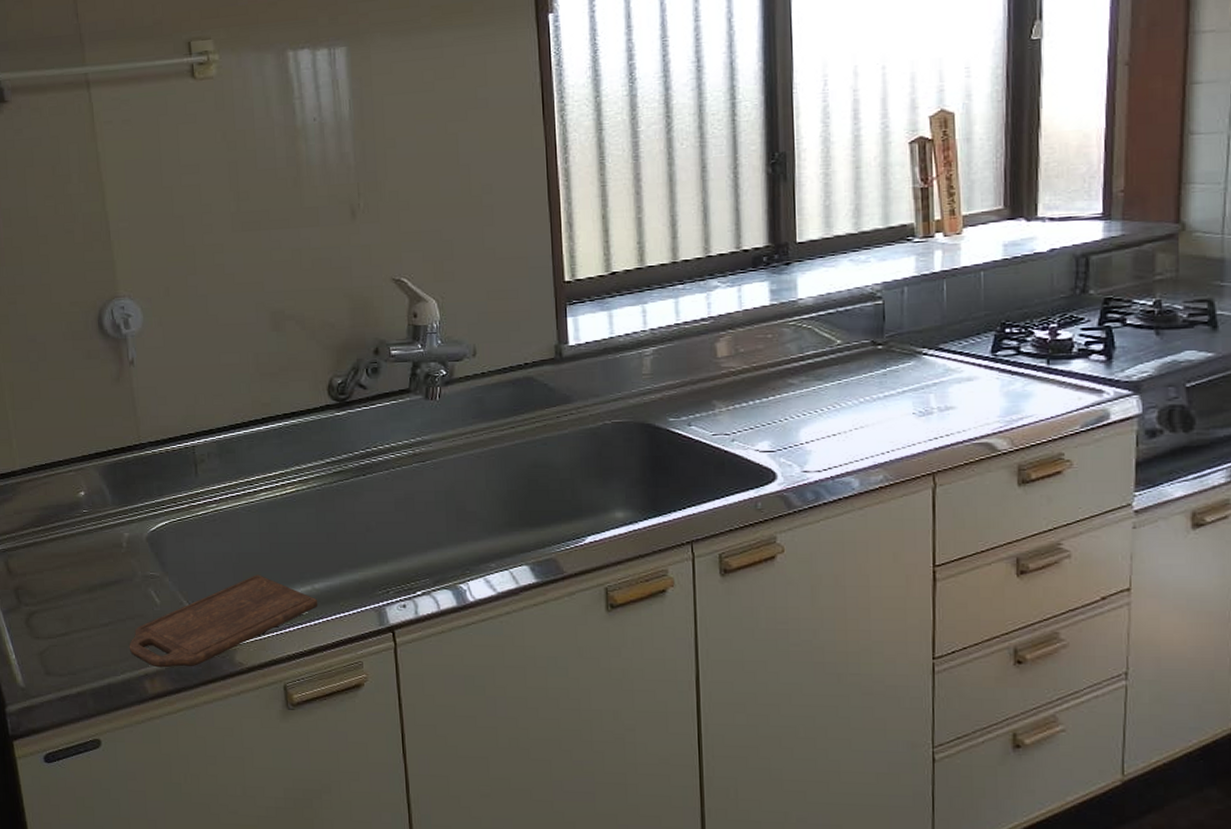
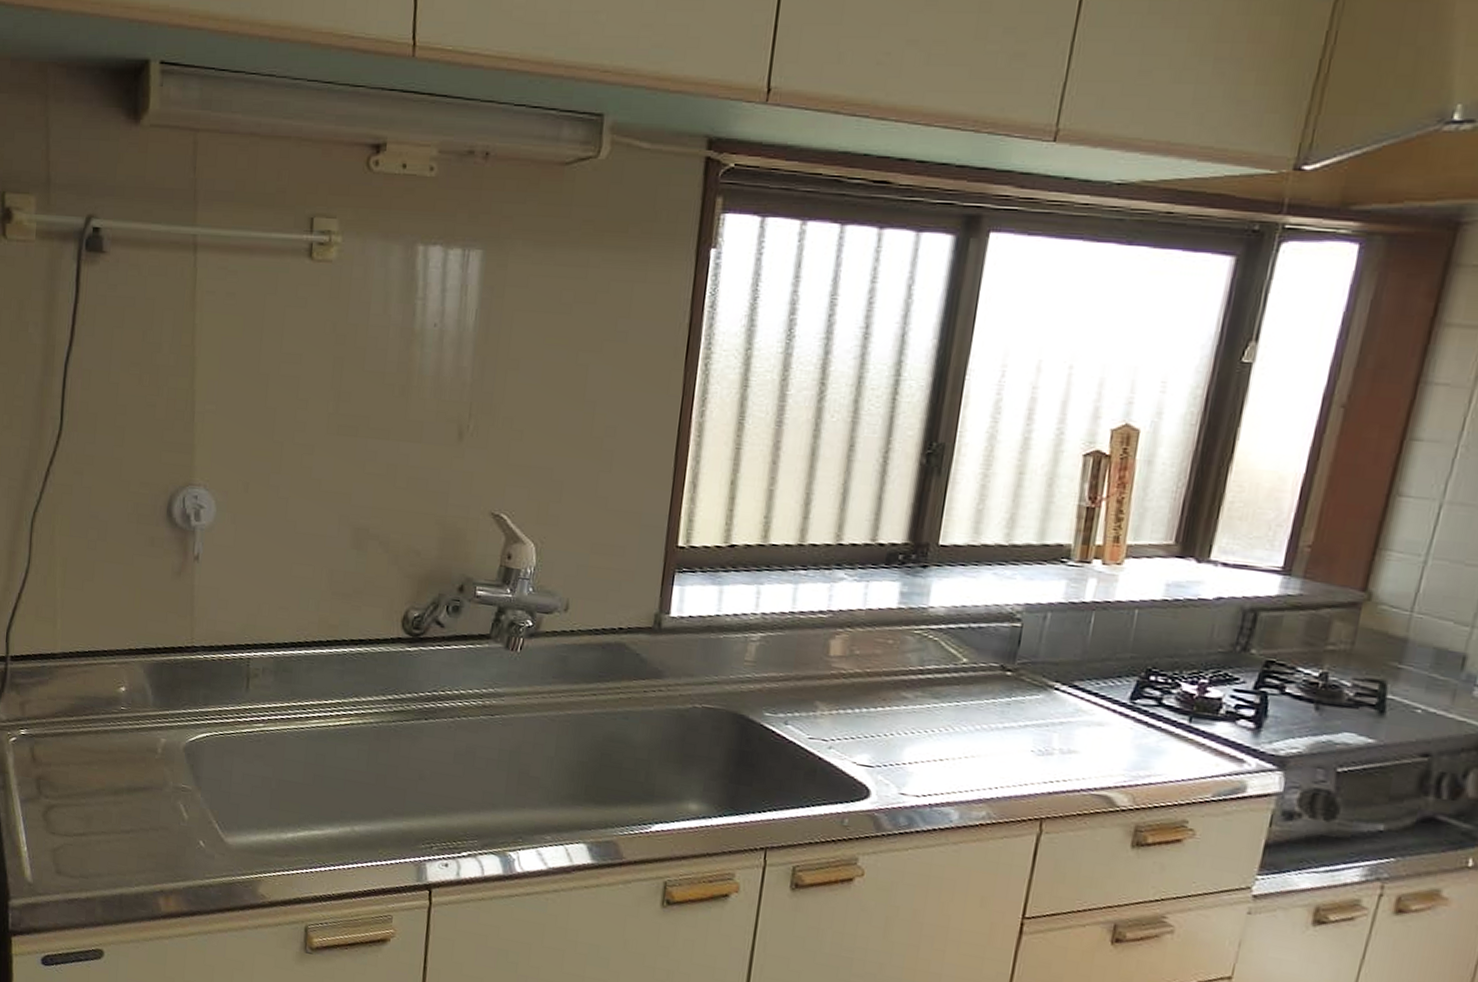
cutting board: present [129,574,318,668] -> none [148,805,355,892]

